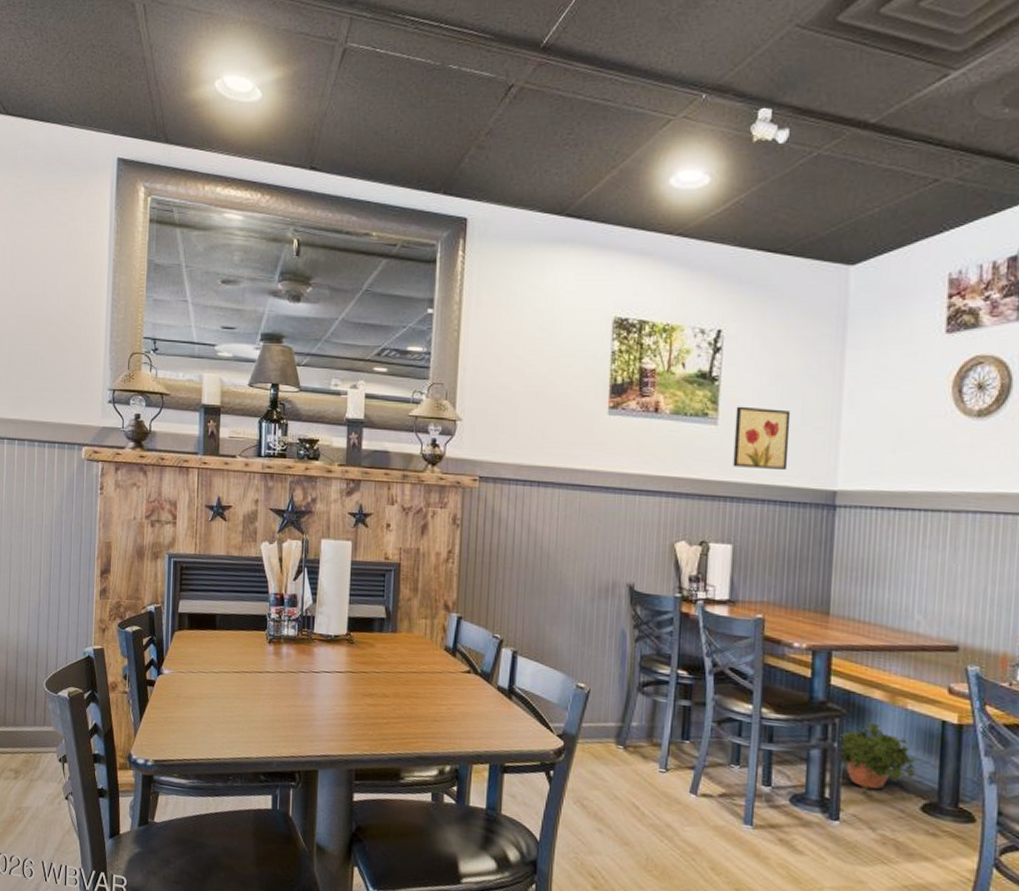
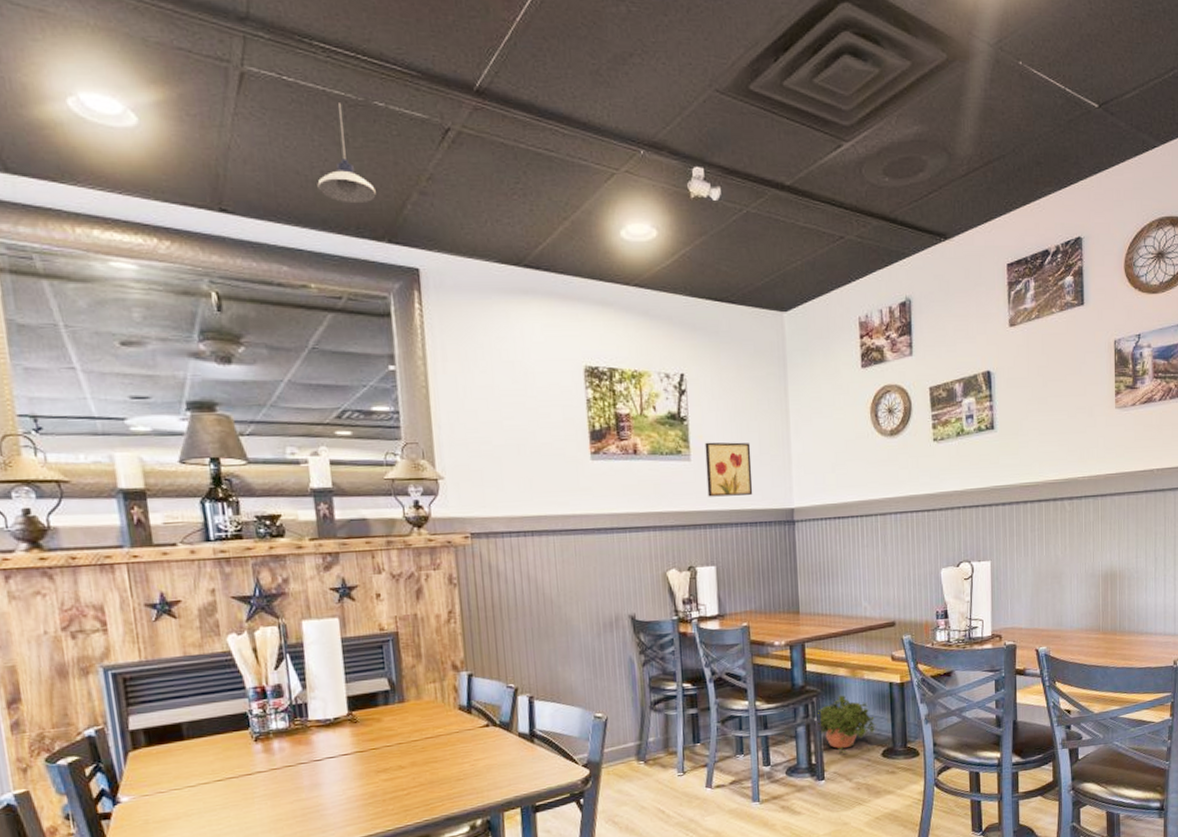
pendant light: none [390,68,439,159] -> present [317,103,376,204]

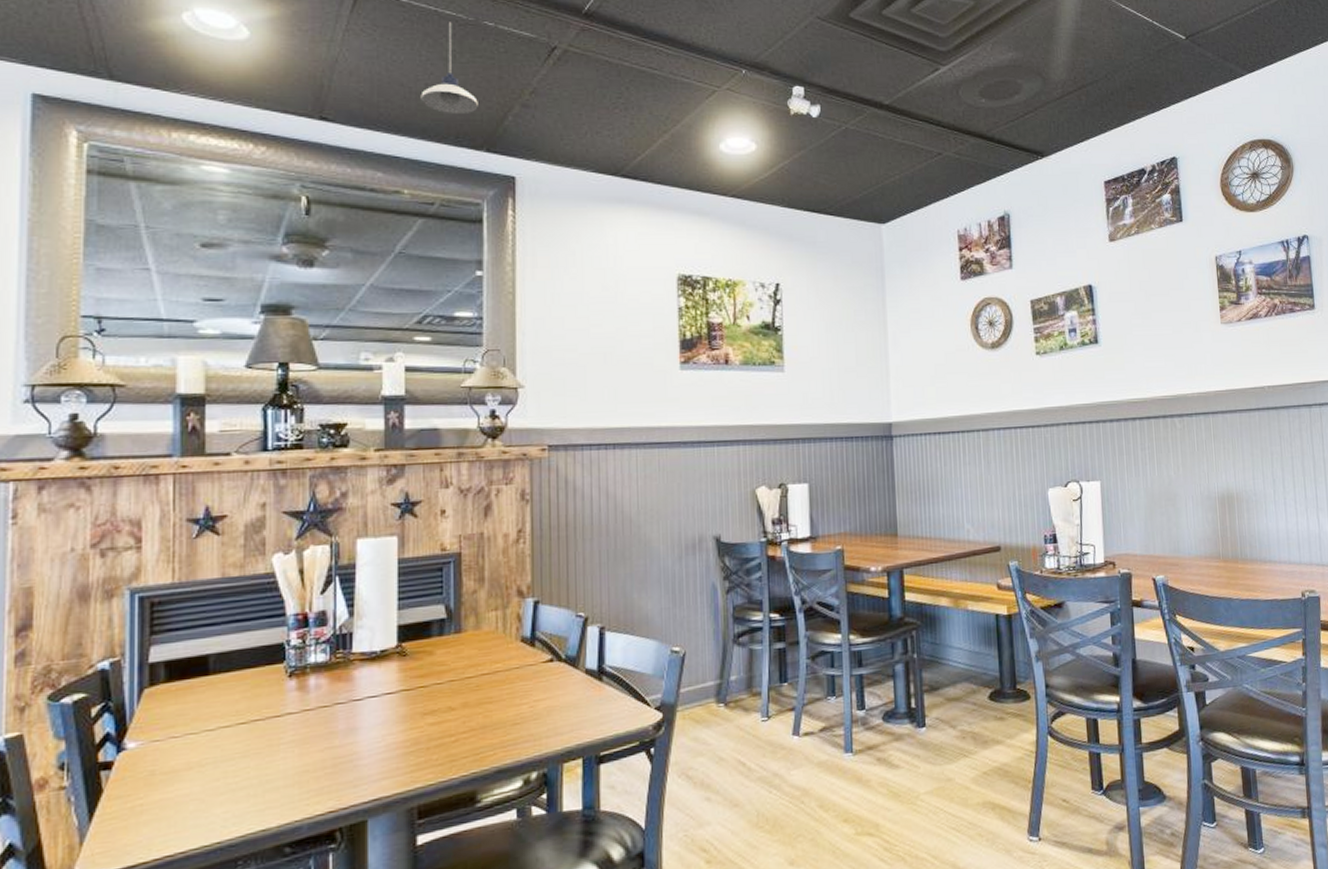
wall art: present [705,442,753,497] -> none [799,352,849,410]
potted plant: present [818,695,876,754] -> none [918,628,982,697]

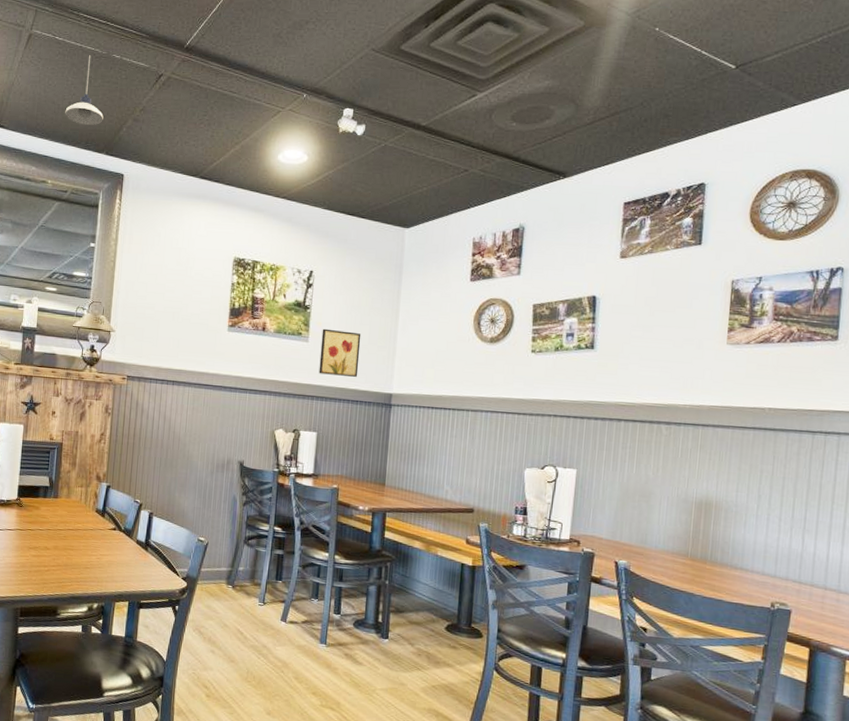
wall art: none [799,352,849,410] -> present [318,328,361,377]

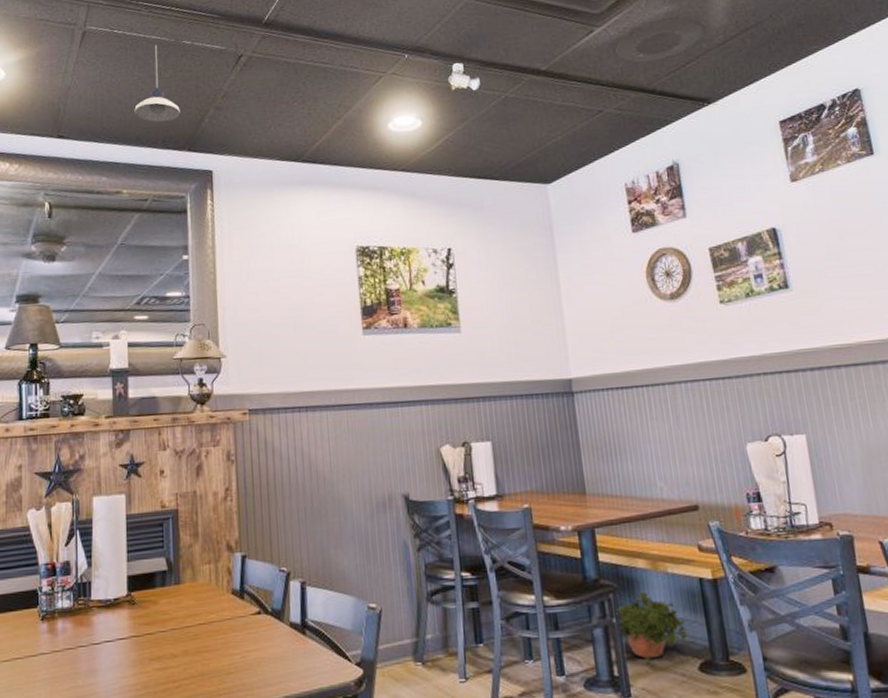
wall art: present [318,328,361,377] -> none [474,312,527,369]
potted plant: none [389,565,444,620] -> present [616,591,689,666]

